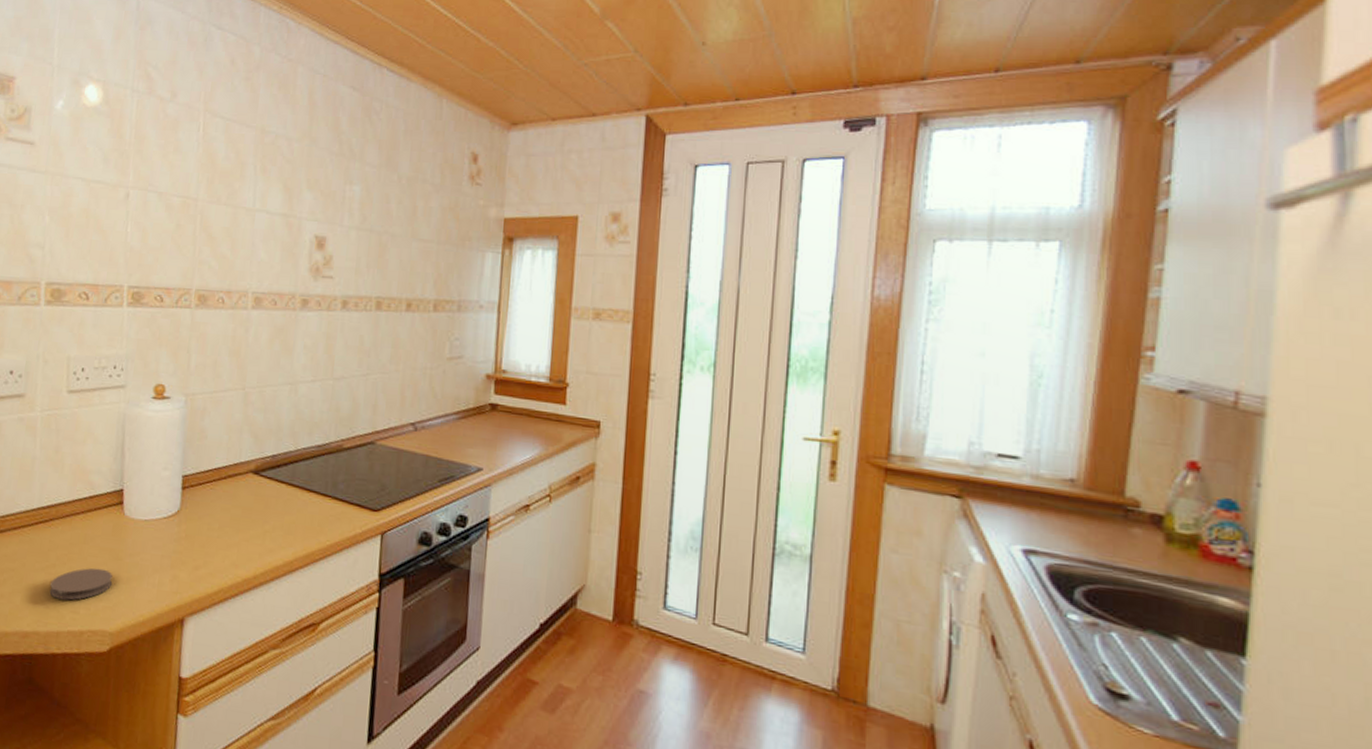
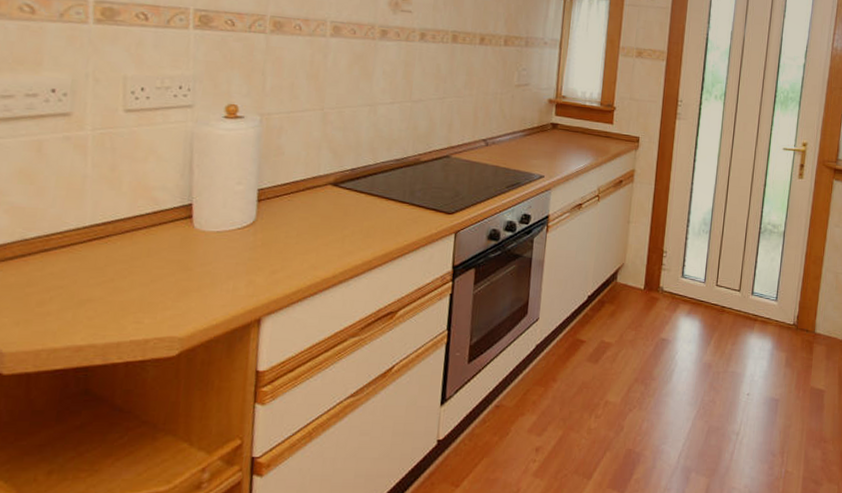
coaster: present [49,568,113,600] -> none [107,279,181,312]

